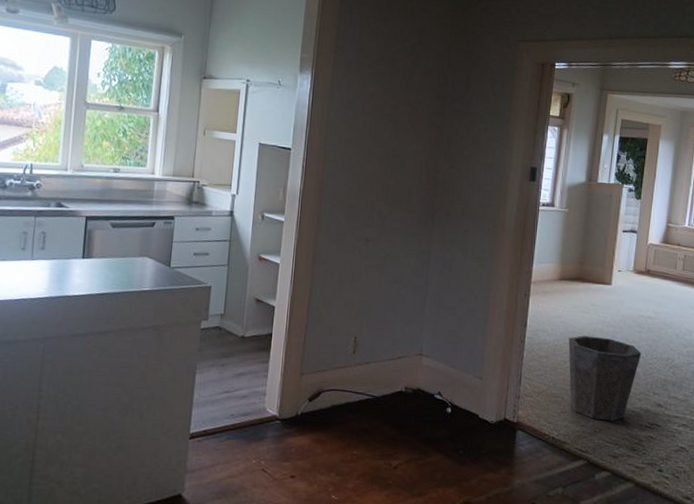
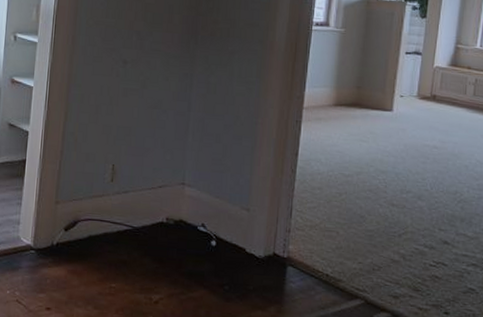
waste bin: present [568,335,642,421] -> none [344,165,426,259]

